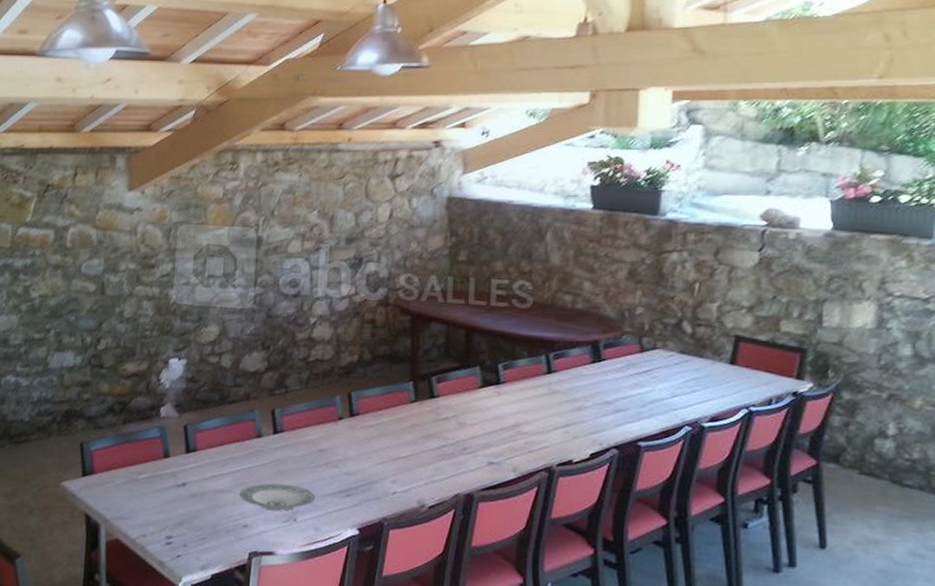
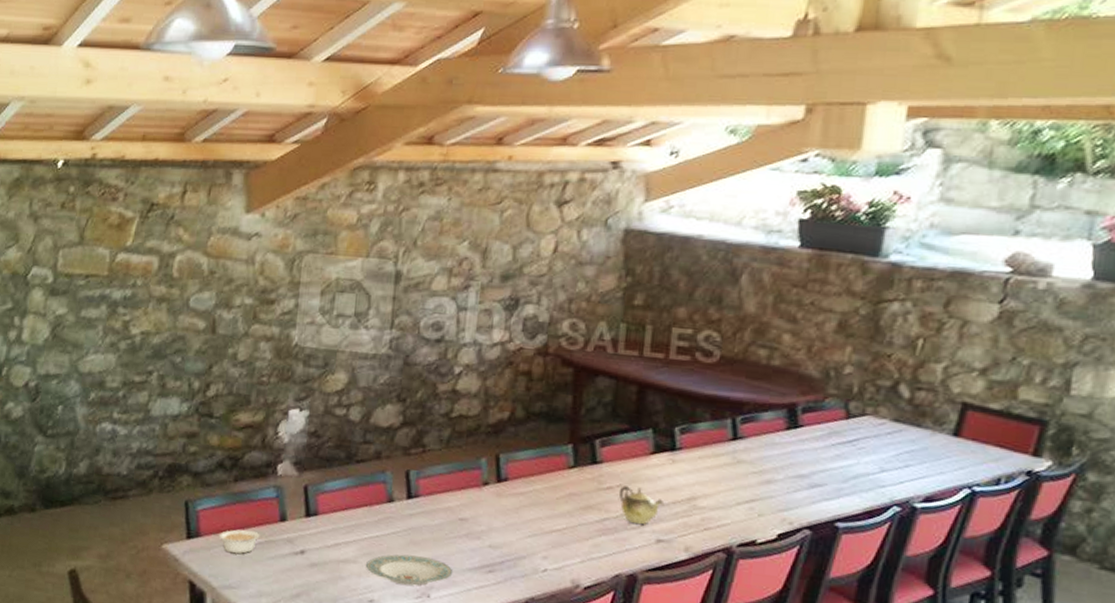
legume: none [110,466,153,488] -> present [218,529,267,554]
teapot: none [454,416,494,450] -> present [618,486,665,525]

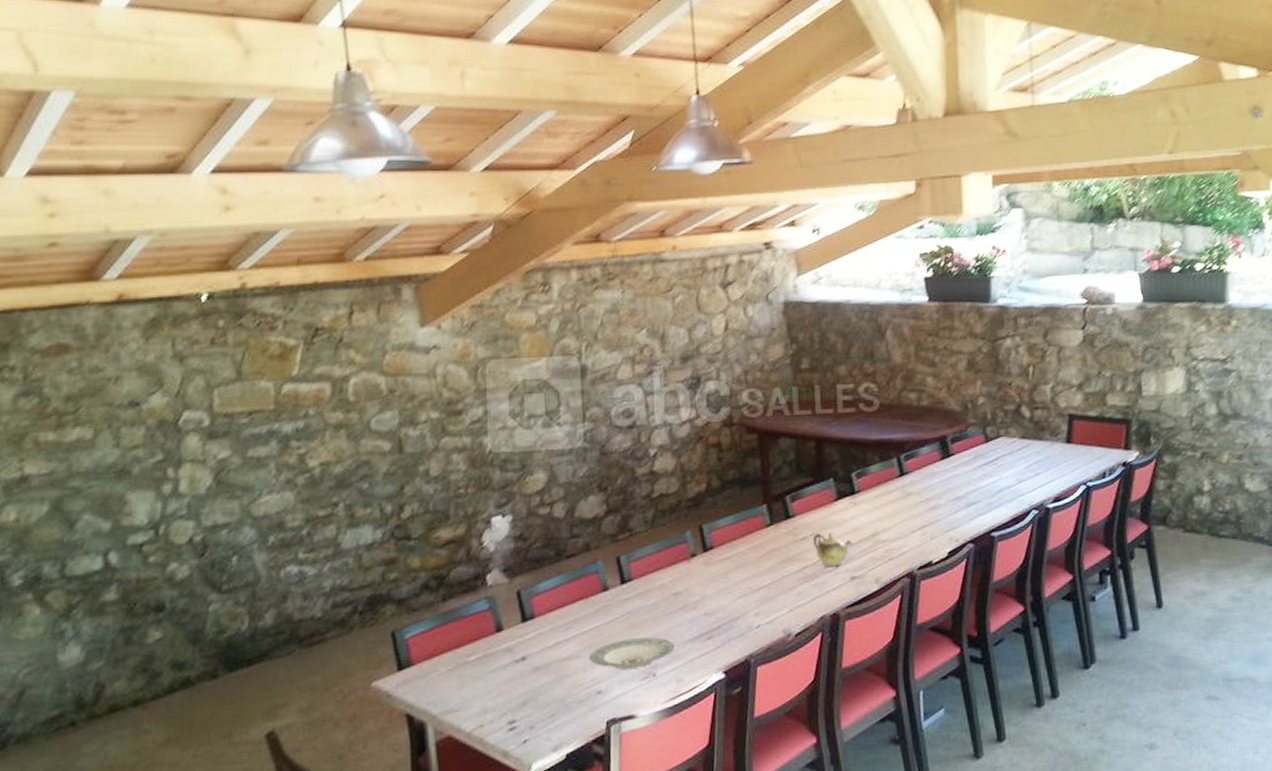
legume: present [218,529,267,554] -> none [432,648,484,676]

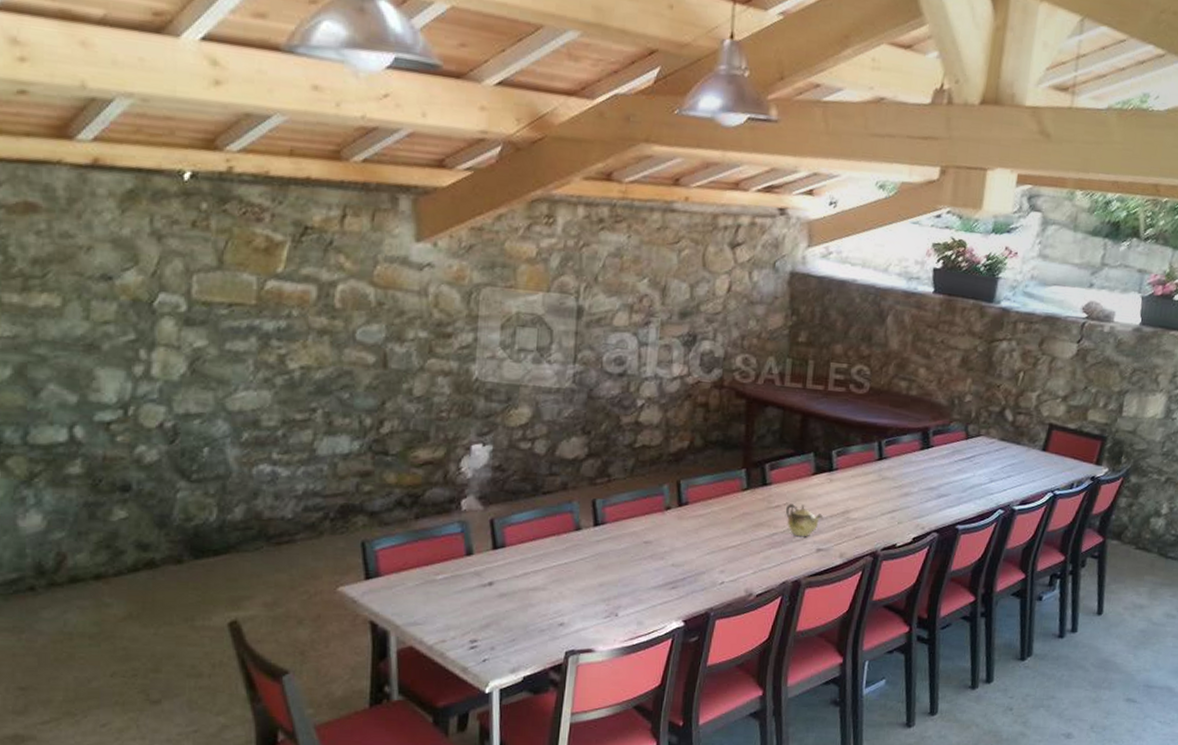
plate: present [588,637,675,669] -> none [554,578,639,607]

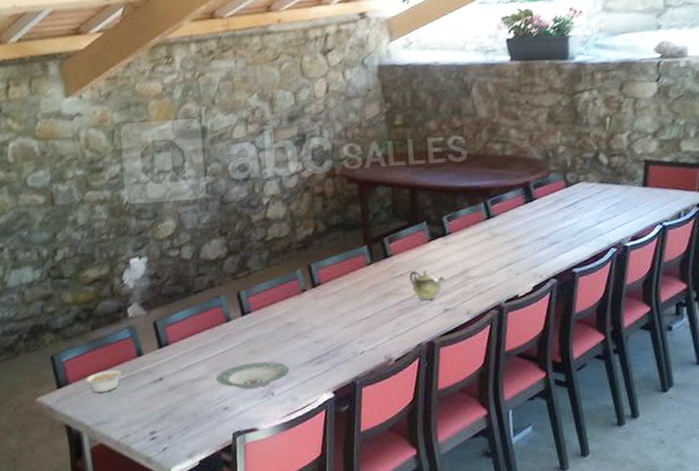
legume: none [400,566,453,591] -> present [85,370,128,393]
plate: none [554,578,639,607] -> present [216,361,290,389]

